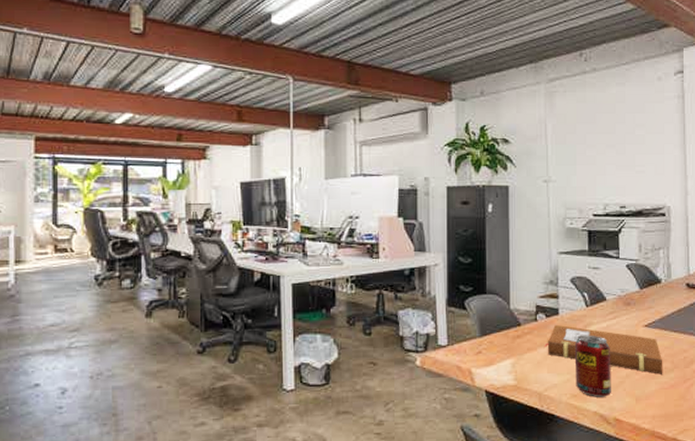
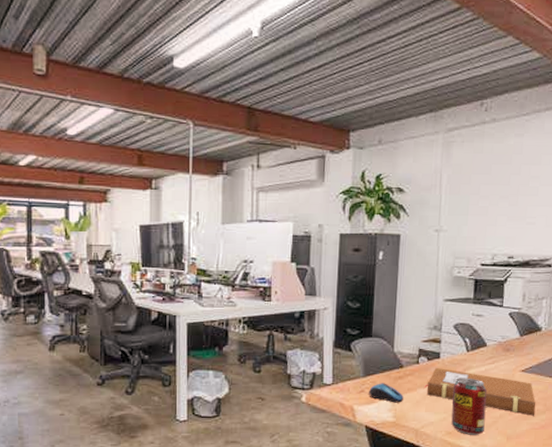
computer mouse: none [487,343,523,364] -> present [369,383,403,403]

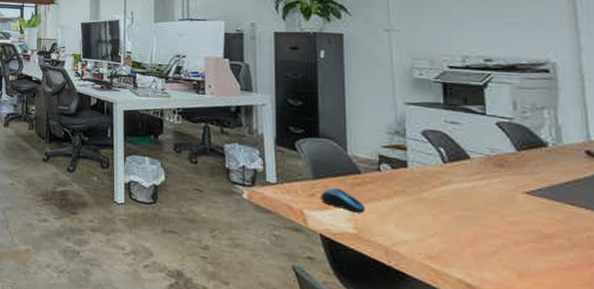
notebook: present [424,367,536,416] -> none [391,177,557,252]
beverage can: present [451,378,488,436] -> none [429,192,481,266]

